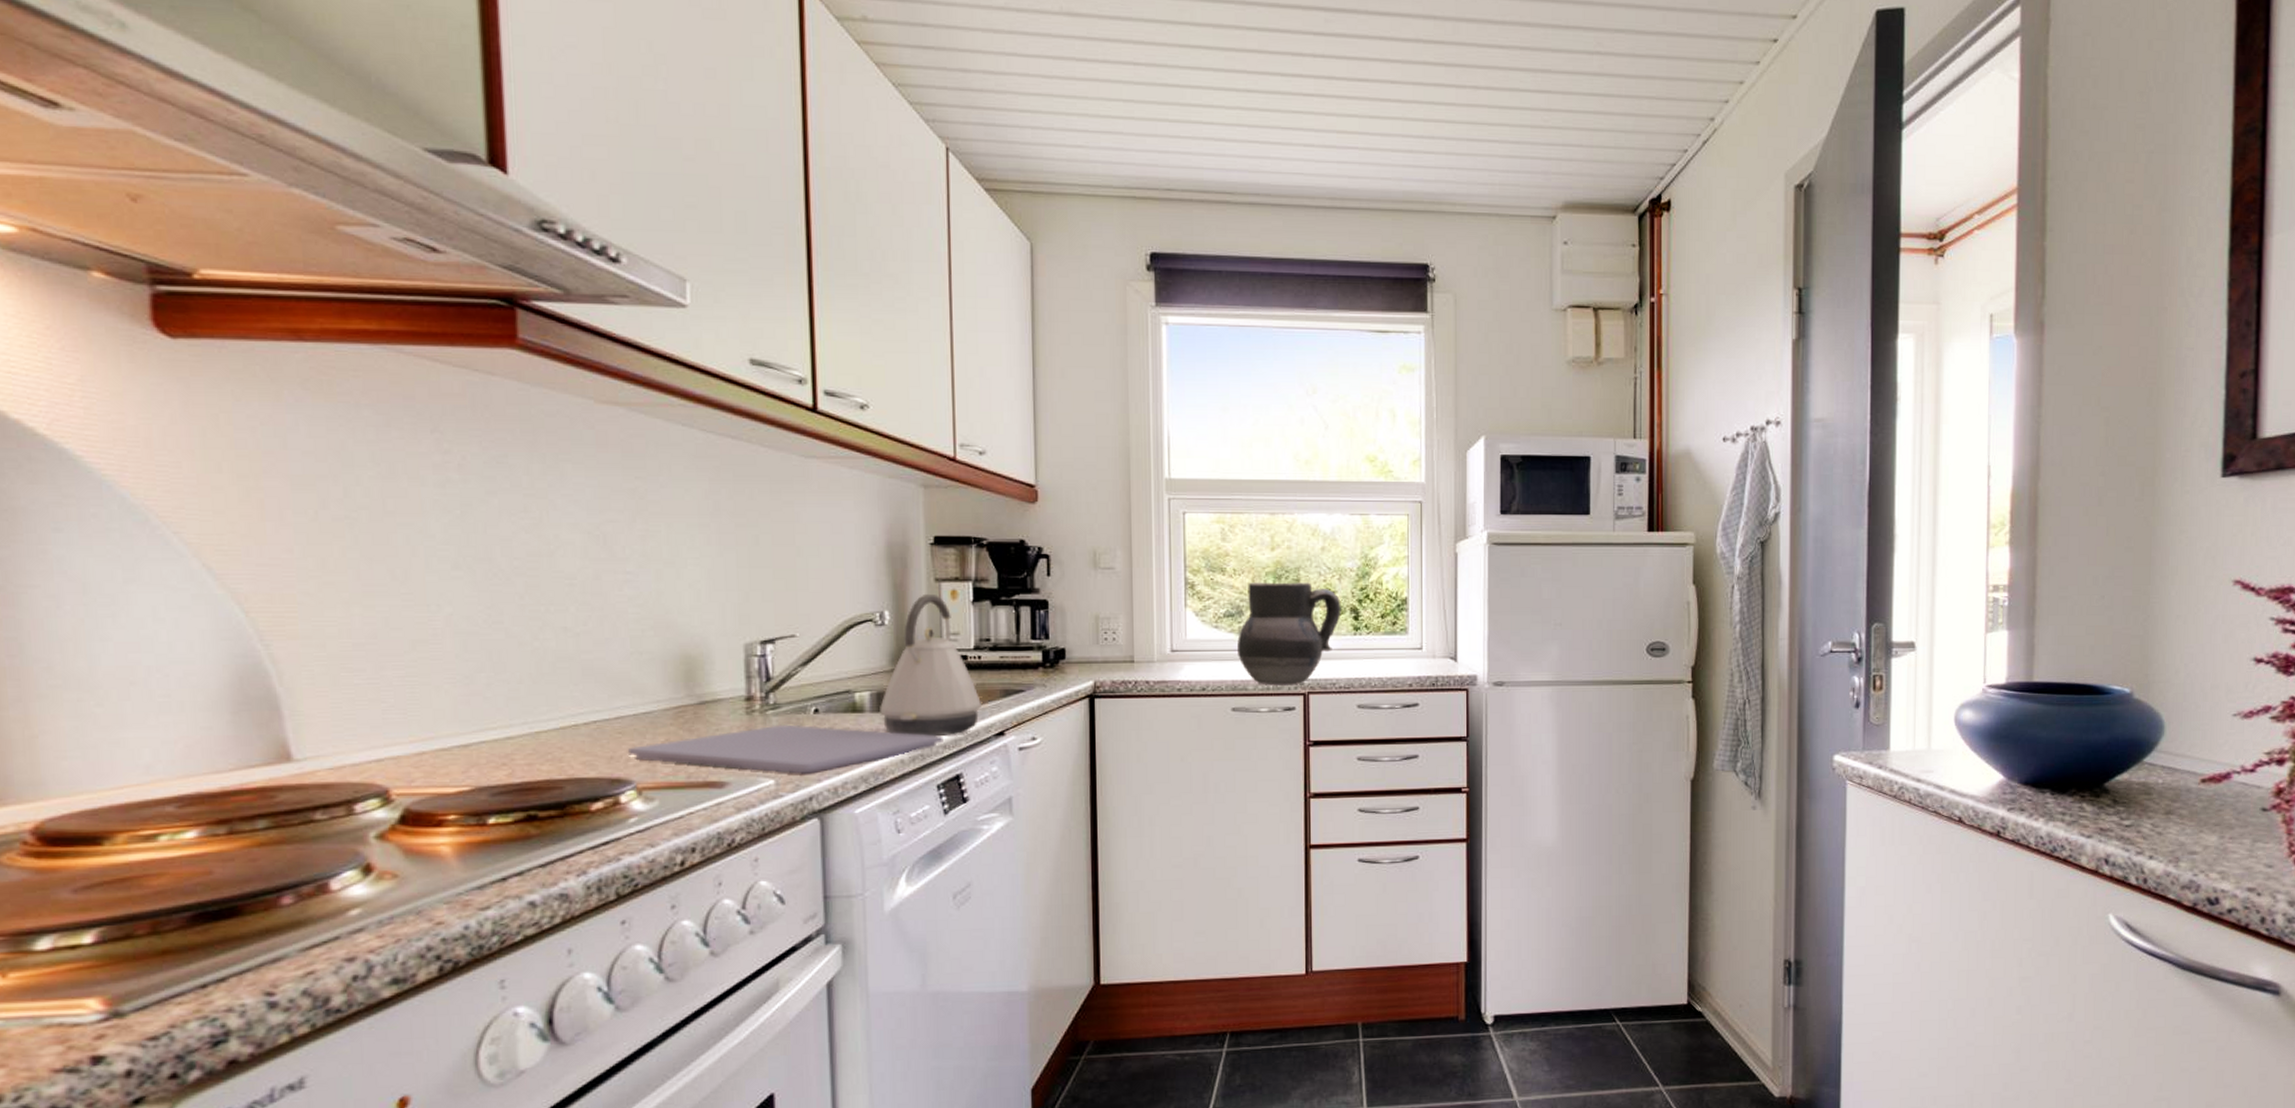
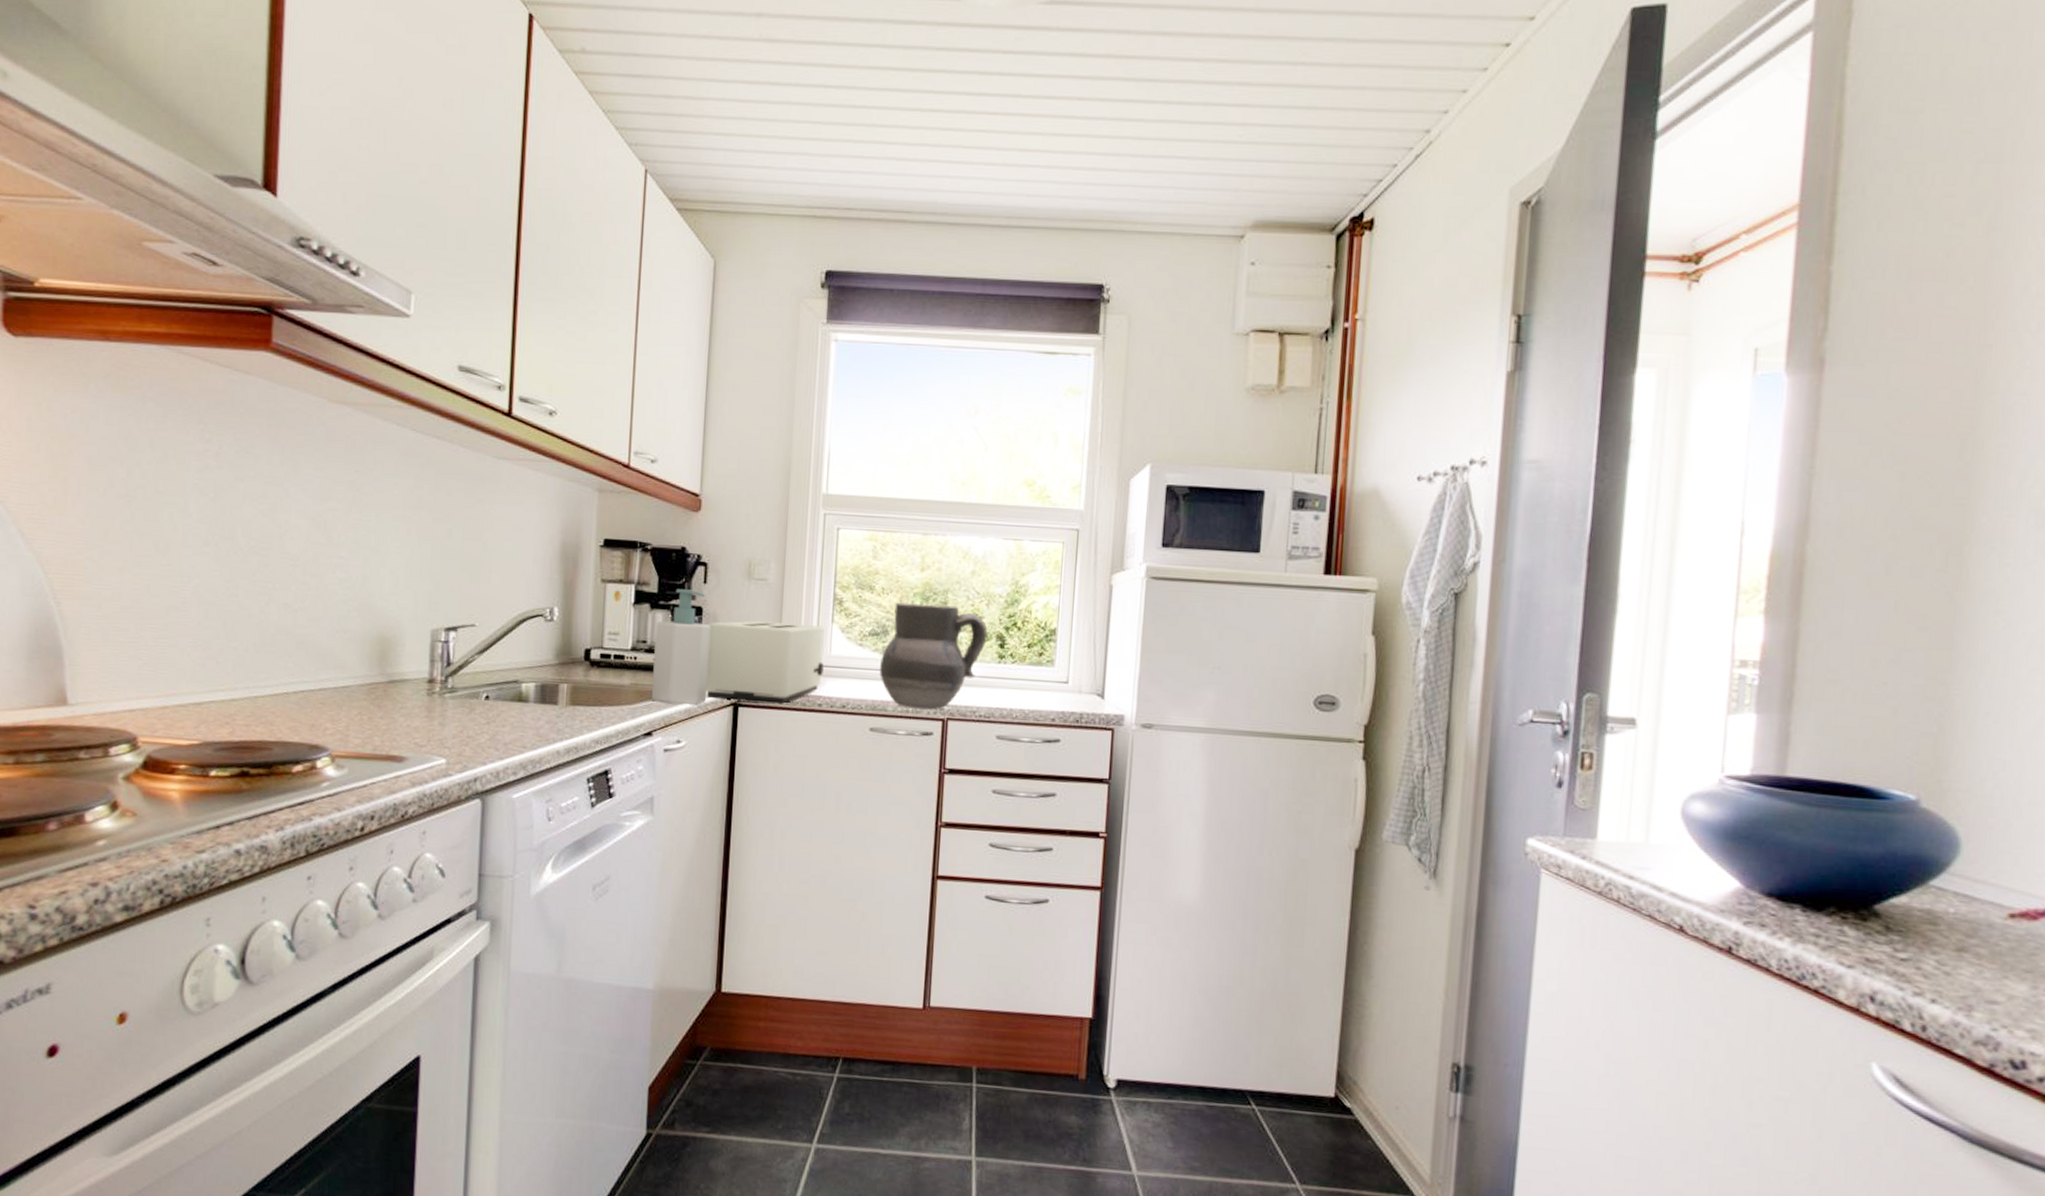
cutting board: present [627,724,943,774] -> none [326,707,596,757]
kettle: present [880,593,981,737] -> none [542,593,633,732]
soap bottle: none [999,583,1060,701] -> present [652,589,711,705]
toaster: none [1056,610,1180,693] -> present [705,620,825,705]

